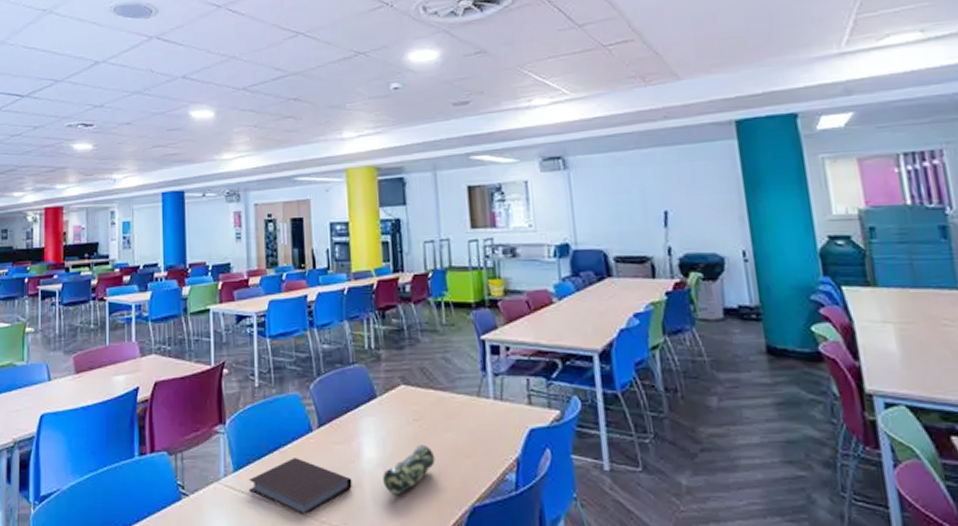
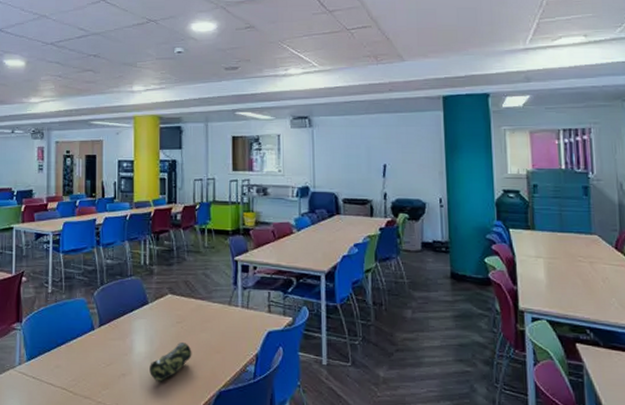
notebook: present [249,458,352,514] -> none [40,351,124,396]

